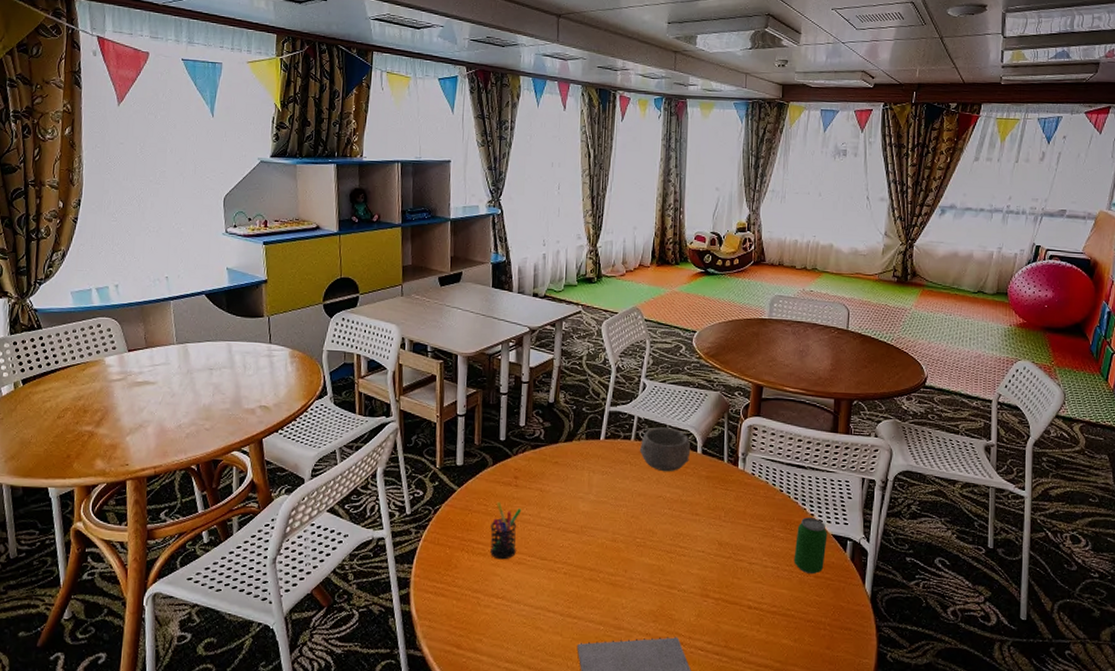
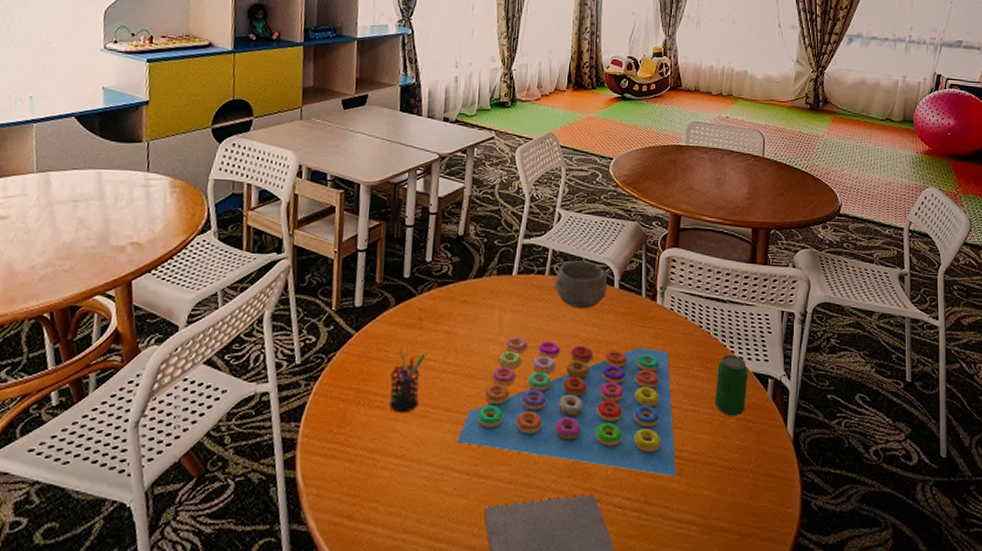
board game: none [551,496,756,625] -> present [457,337,676,476]

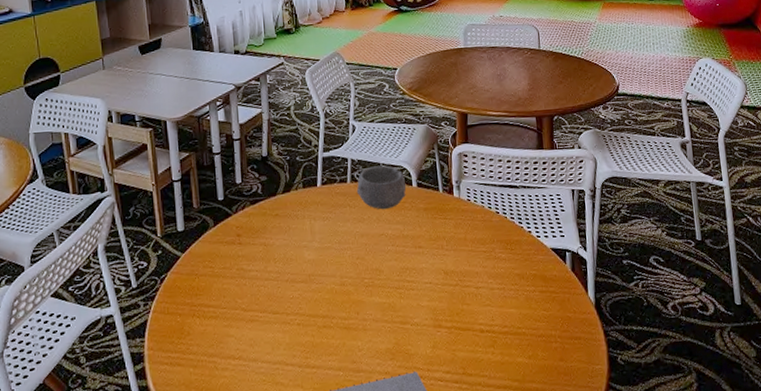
pen holder: present [390,346,426,413] -> none [219,261,248,320]
board game: present [457,337,676,476] -> none [286,237,490,349]
beverage can: present [714,355,748,417] -> none [517,234,547,290]

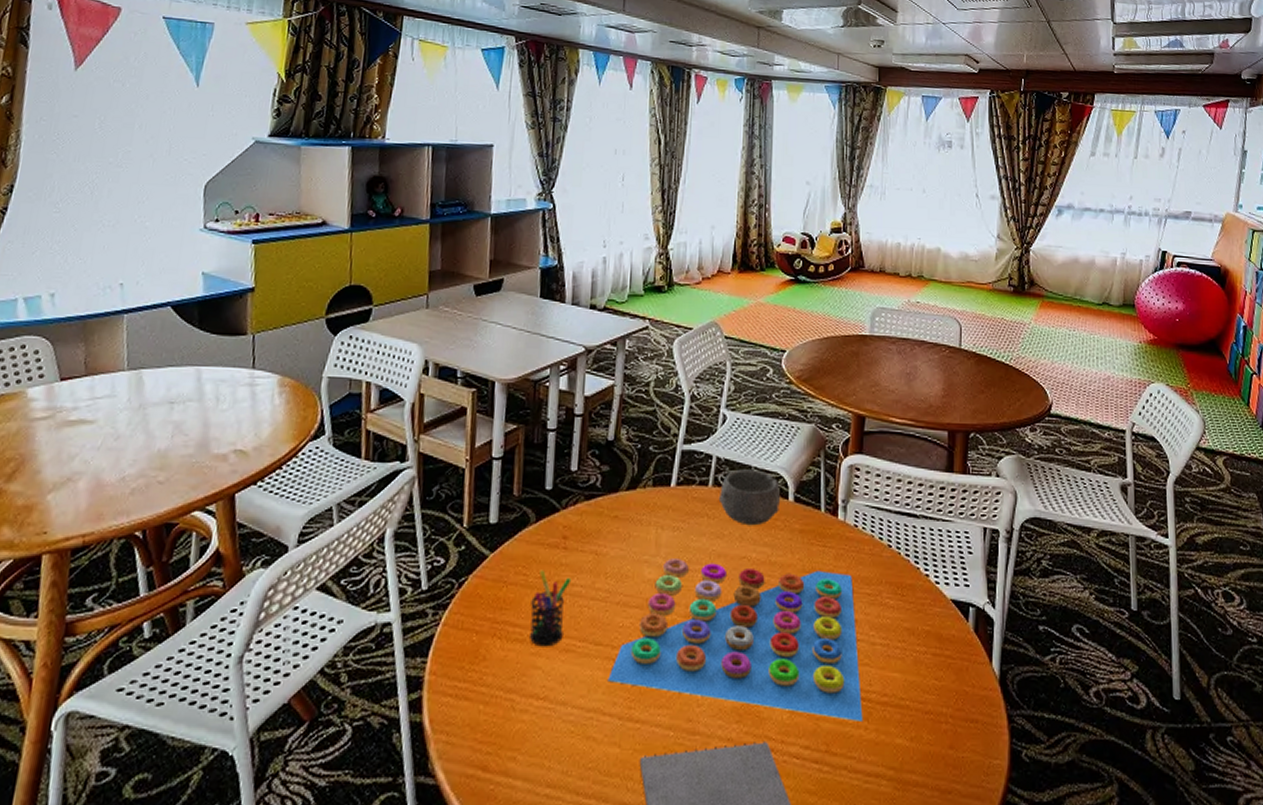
pen holder: none [219,261,248,320] -> present [530,569,572,647]
board game: none [286,237,490,349] -> present [608,559,863,721]

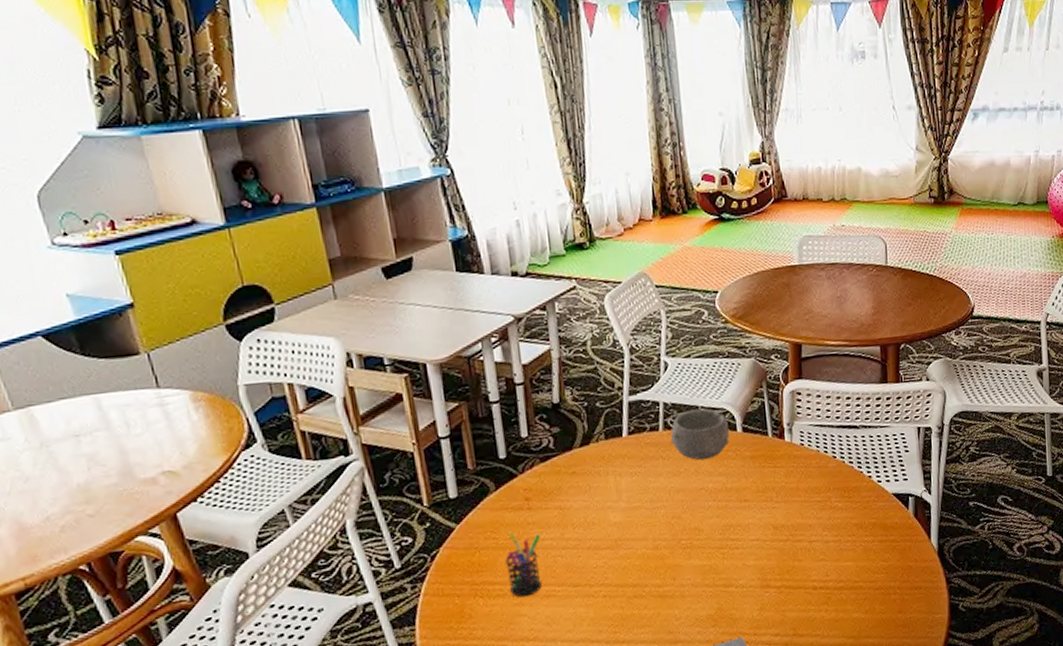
board game: present [608,559,863,721] -> none [590,487,823,615]

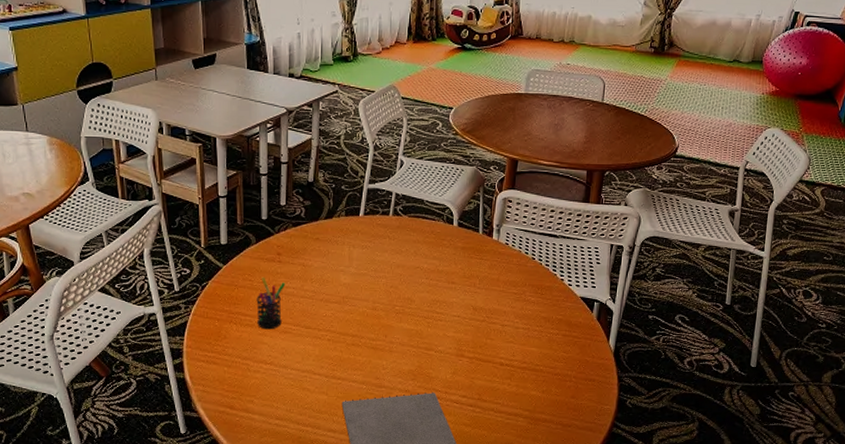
bowl: present [670,408,730,461] -> none [397,202,447,245]

